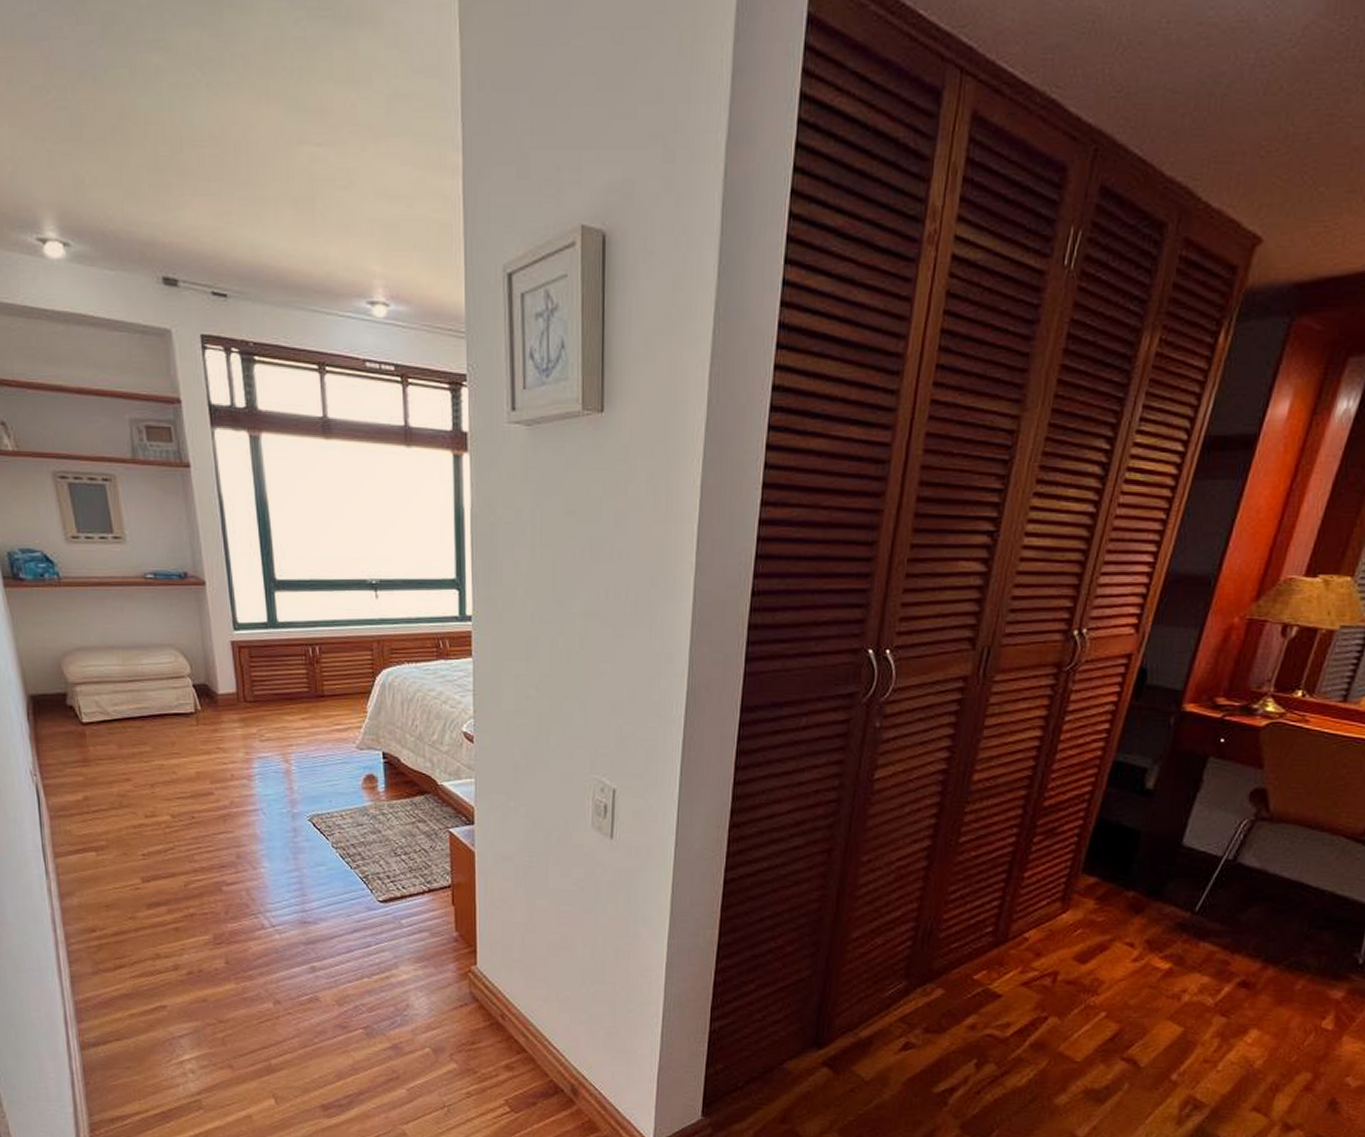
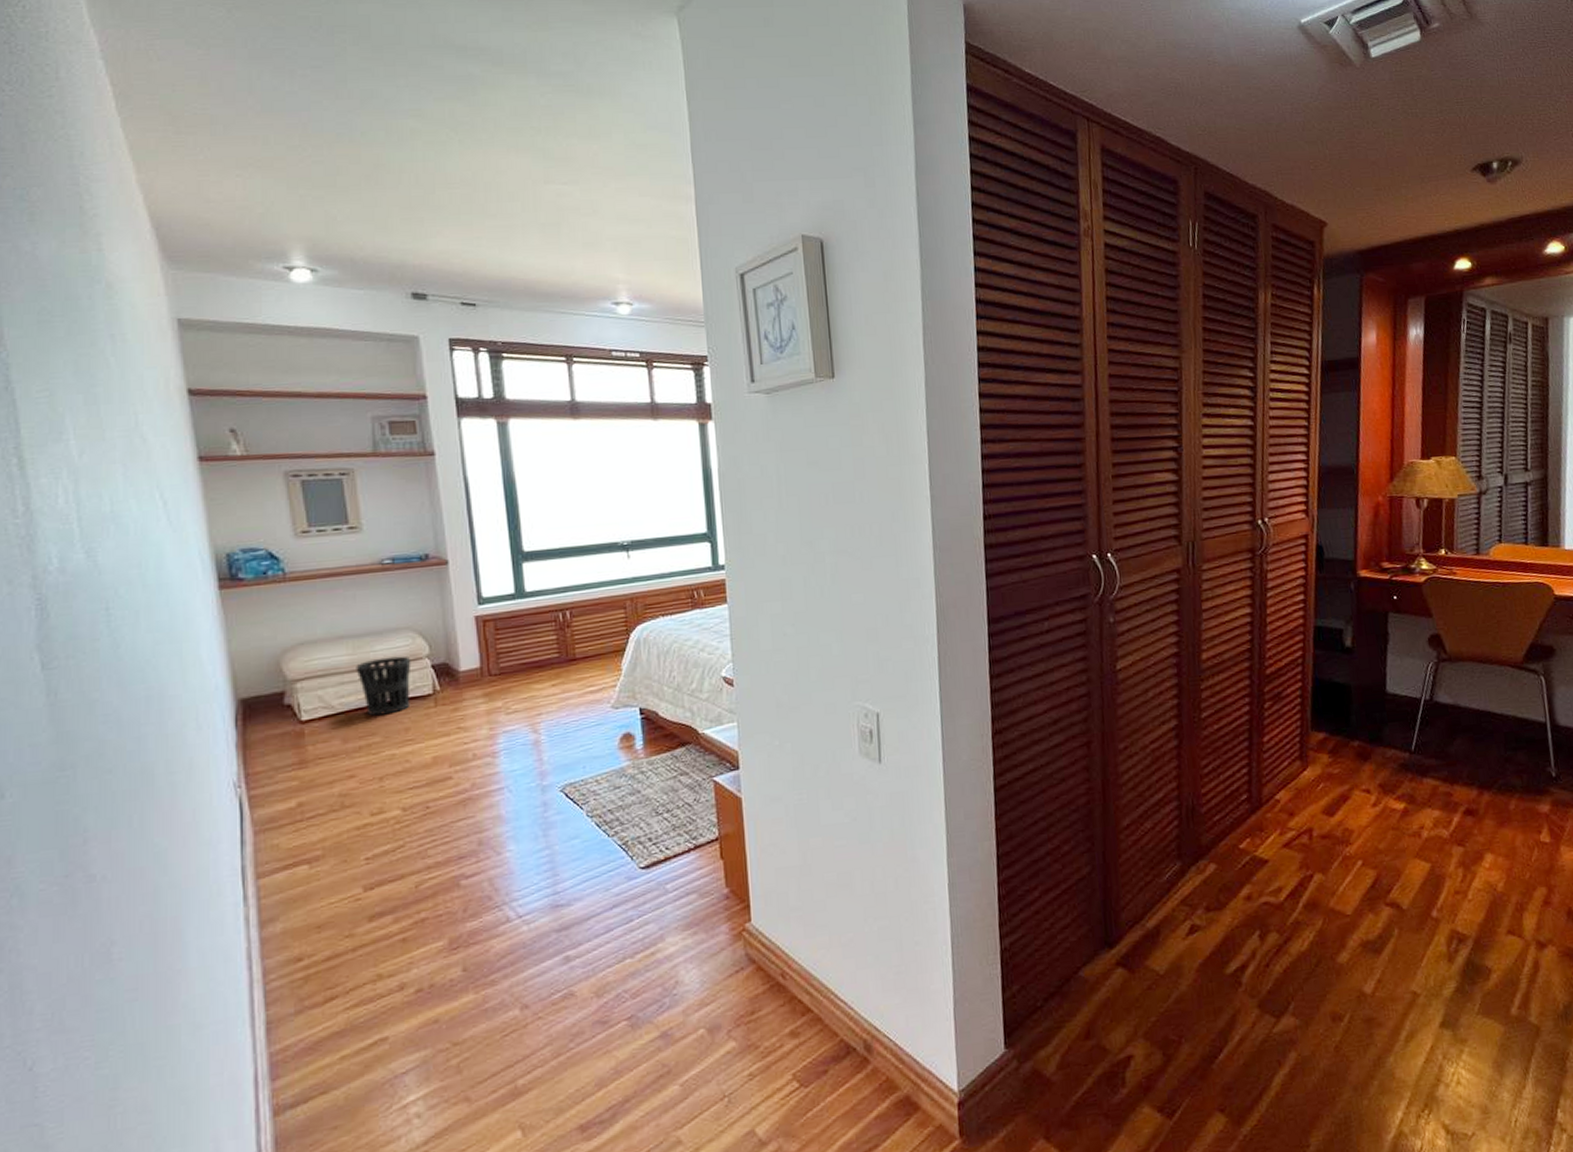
wastebasket: none [126,672,176,727] -> present [356,656,411,716]

